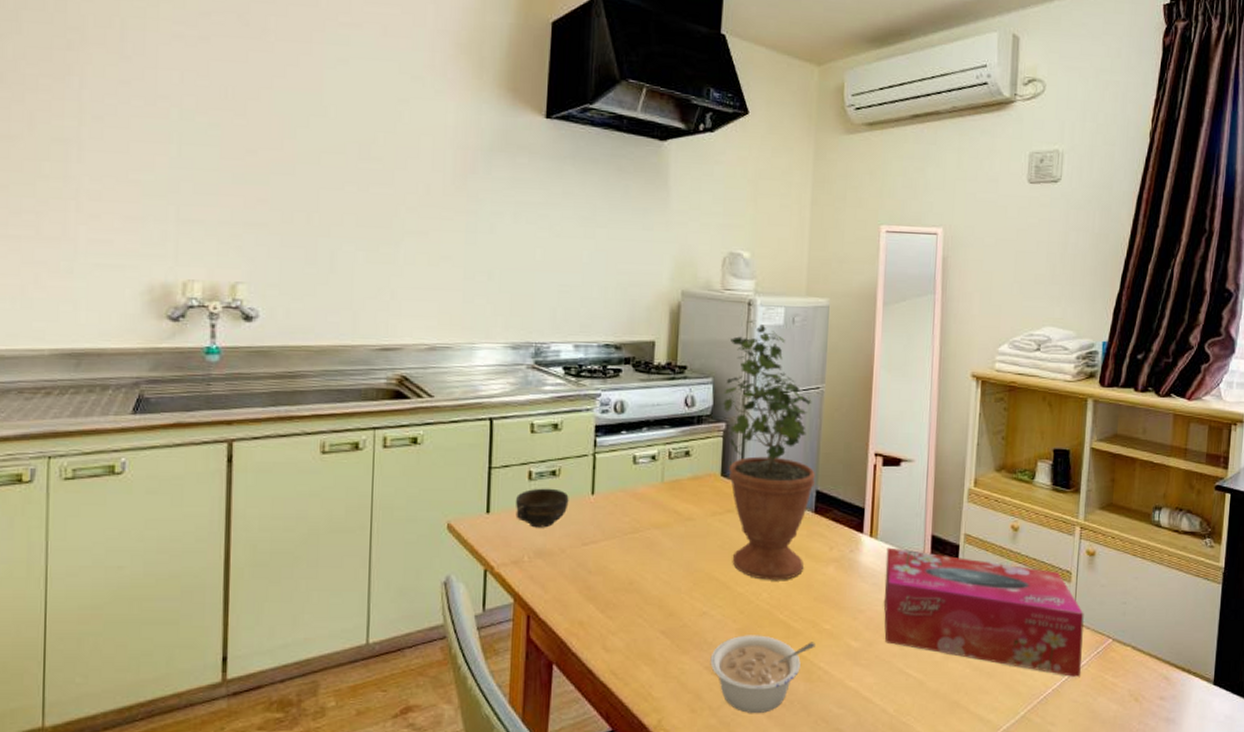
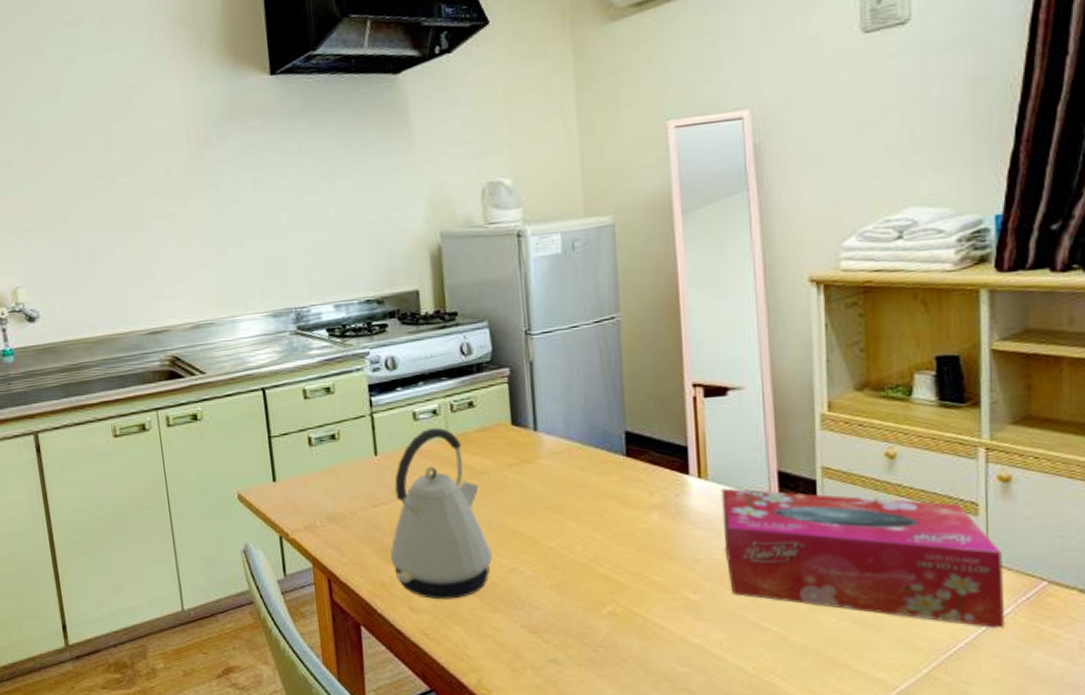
cup: present [515,488,569,528] -> none [299,452,353,493]
kettle: none [592,472,688,640] -> present [390,427,493,600]
legume: present [710,635,815,713] -> none [526,590,646,672]
potted plant: present [723,320,815,580] -> none [502,252,622,532]

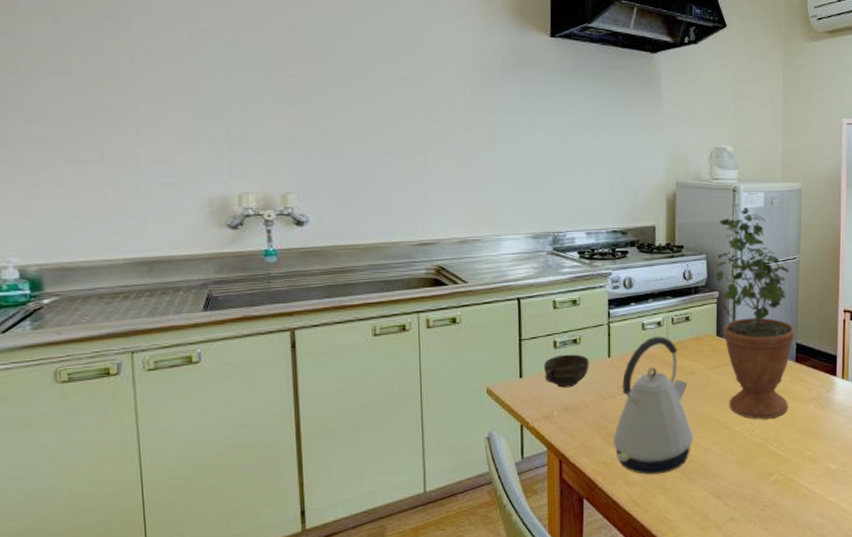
cup: none [299,452,353,493] -> present [543,354,589,388]
potted plant: none [502,252,622,532] -> present [716,204,795,419]

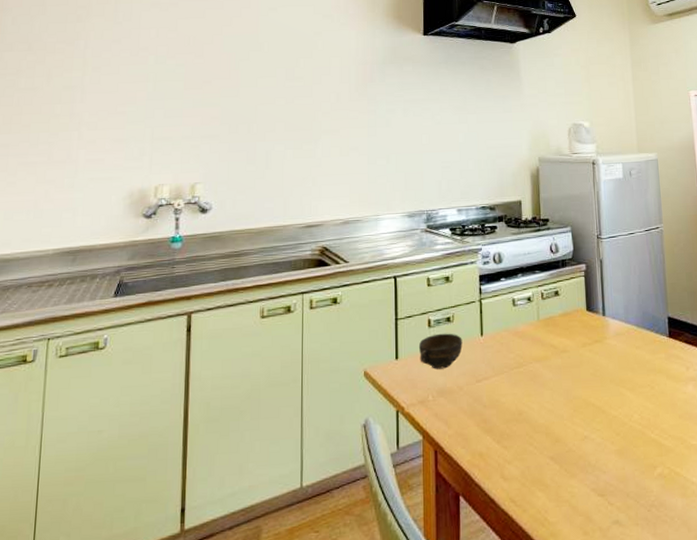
kettle: present [613,336,694,475] -> none [488,312,570,468]
potted plant: present [716,204,795,419] -> none [581,176,666,402]

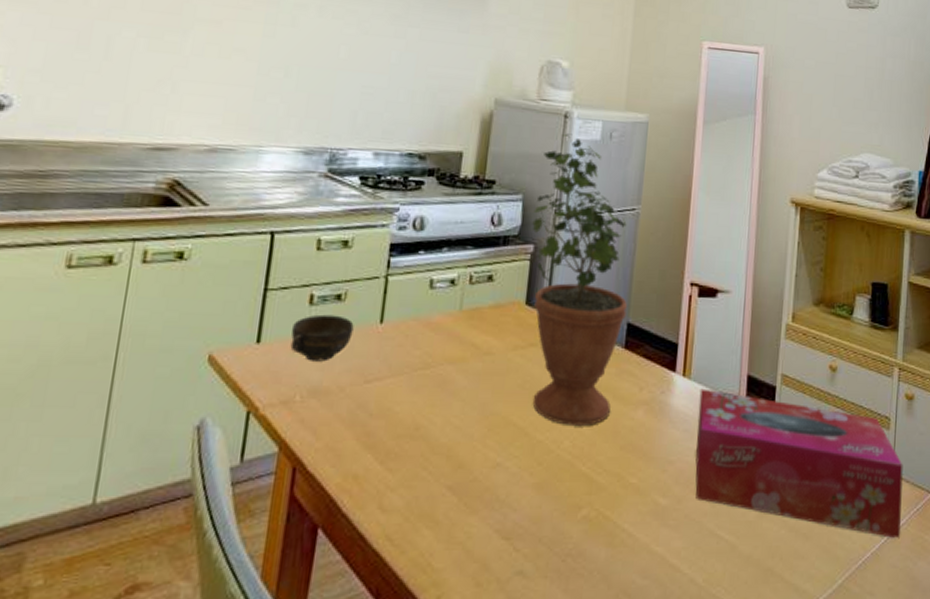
potted plant: none [581,176,666,402] -> present [532,133,627,426]

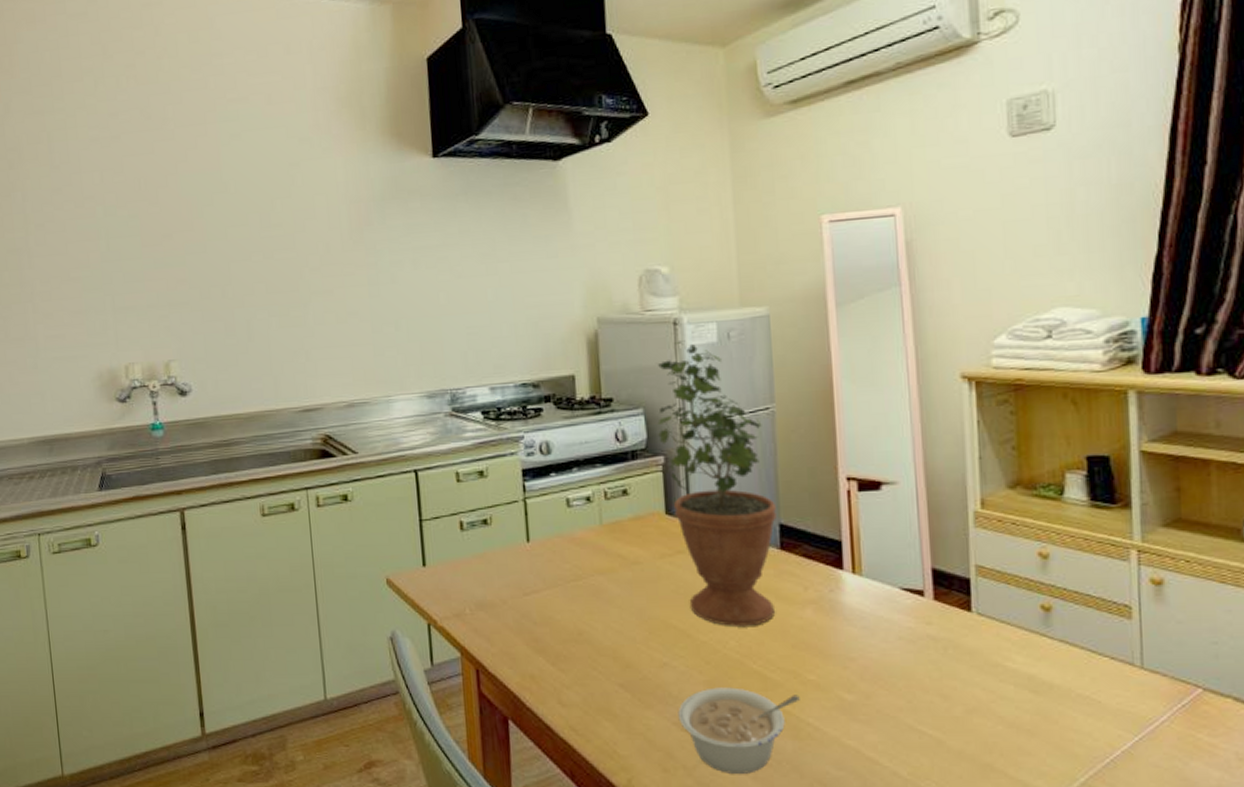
cup: present [290,314,354,362] -> none [449,538,505,579]
legume: none [501,491,620,586] -> present [678,687,800,774]
tissue box: present [695,388,903,539] -> none [875,584,1160,737]

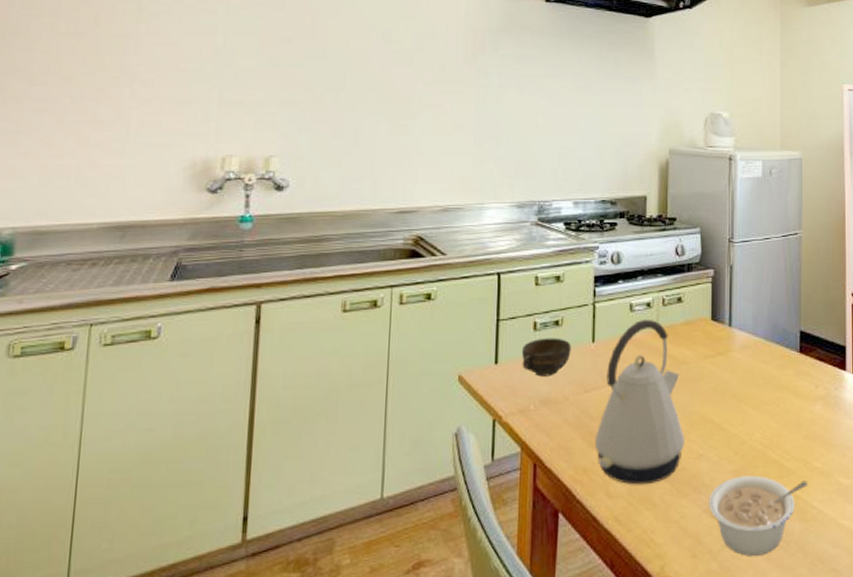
cup: none [449,538,505,579] -> present [521,338,571,377]
kettle: none [540,515,645,694] -> present [594,319,685,485]
potted plant: present [657,340,777,626] -> none [710,173,798,420]

